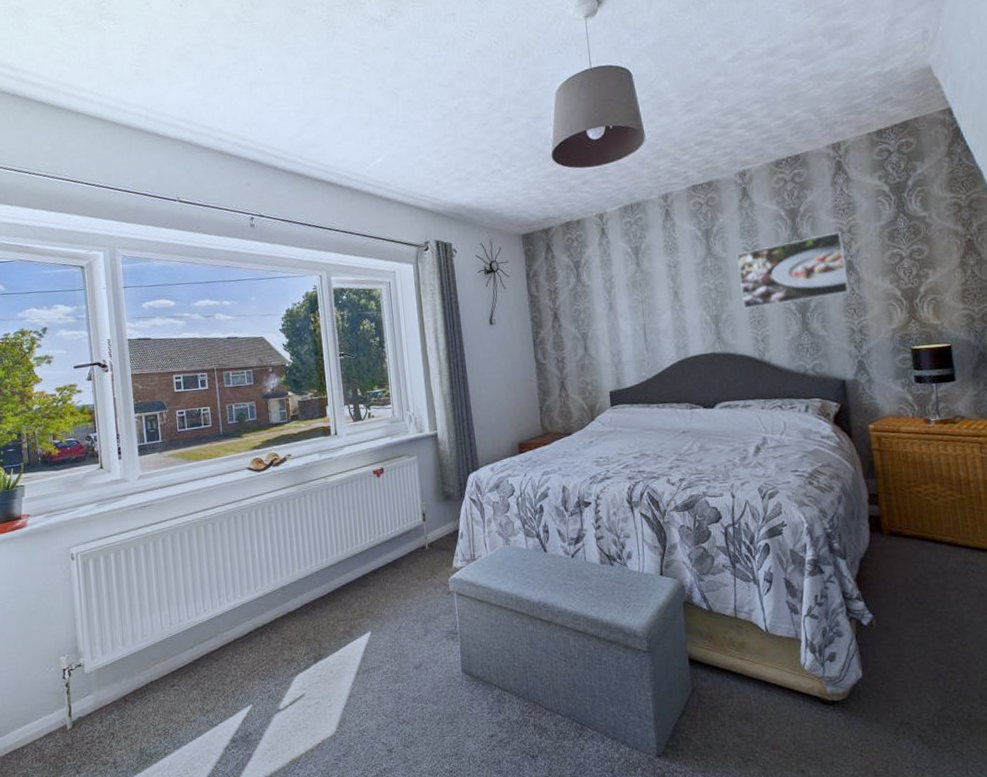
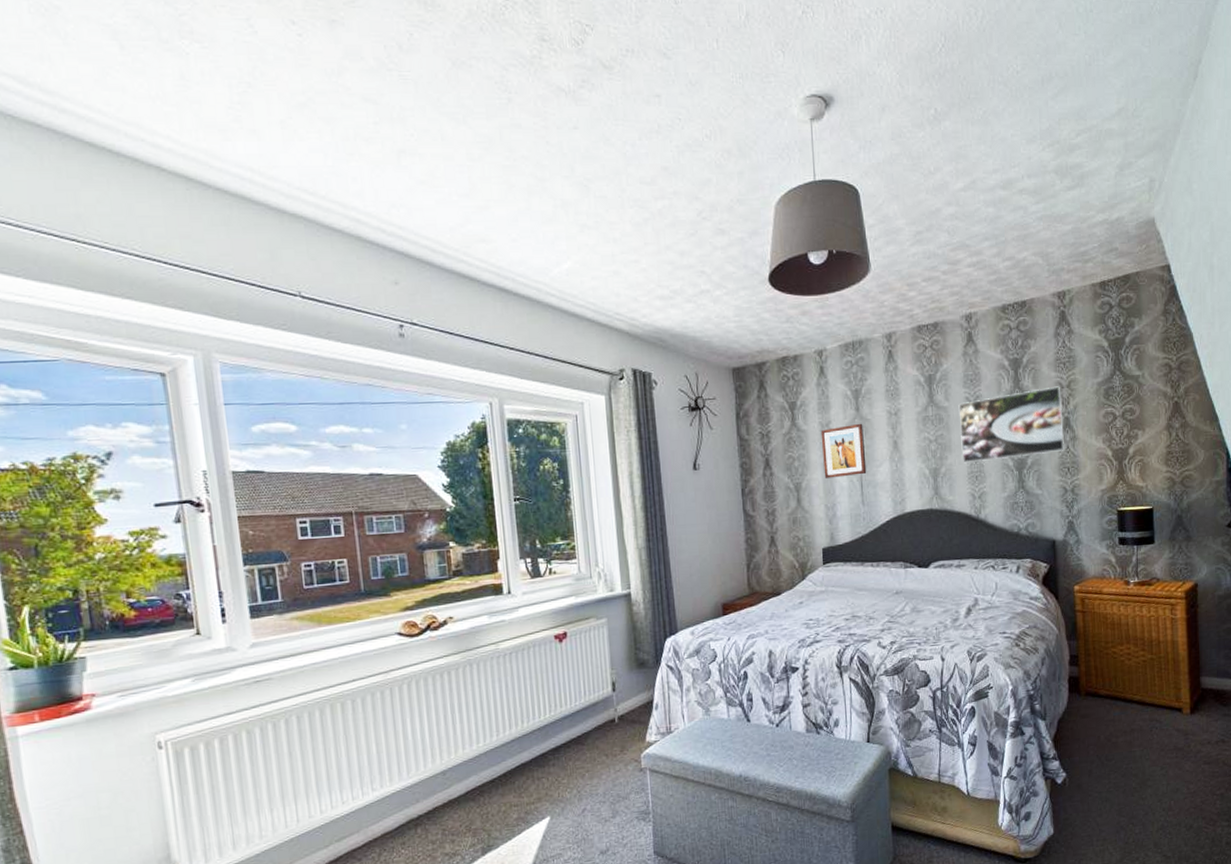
wall art: none [604,276,649,328] -> present [820,423,867,478]

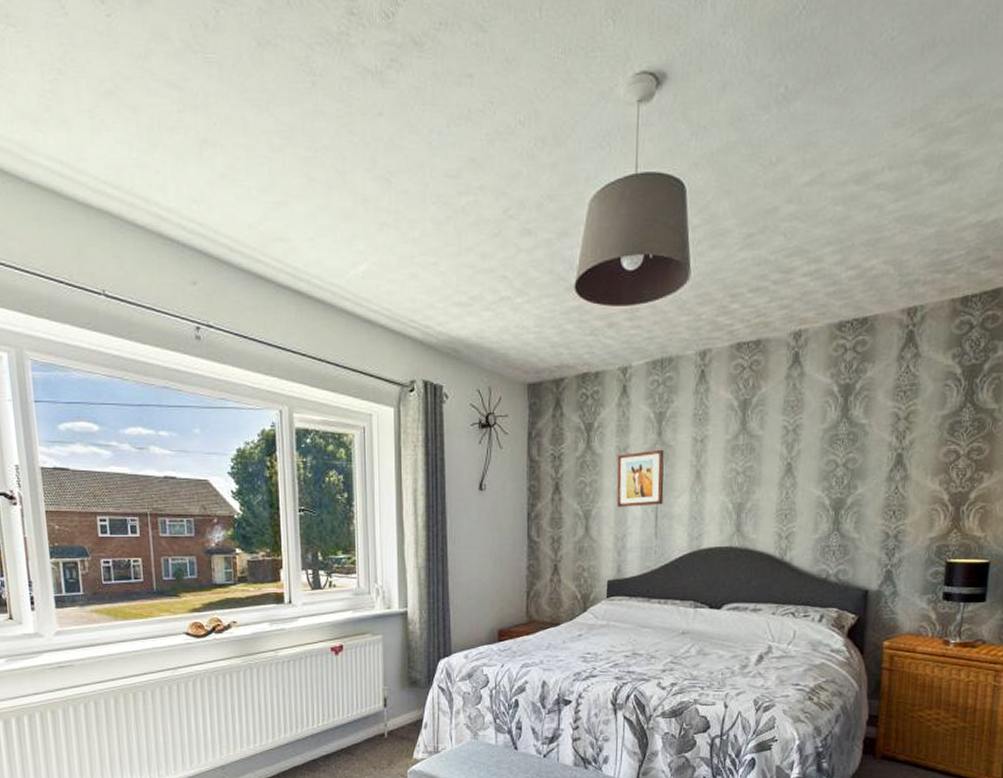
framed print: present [958,386,1065,463] -> none [771,418,897,499]

